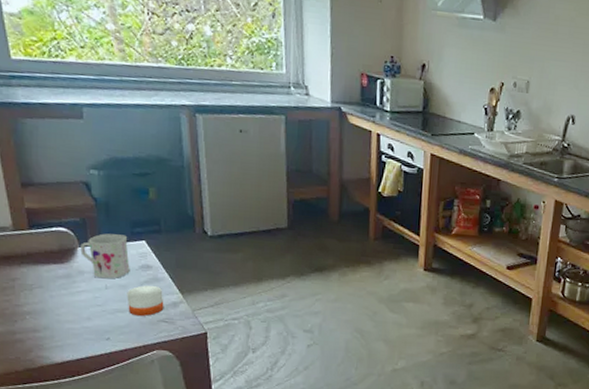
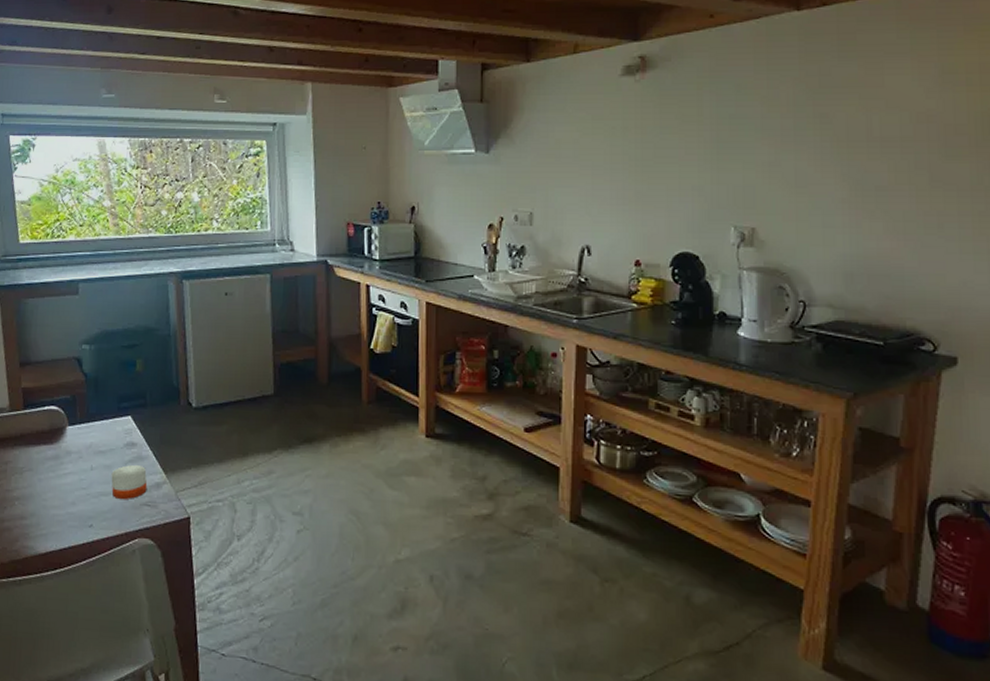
mug: present [80,233,130,279] -> none [69,410,115,459]

